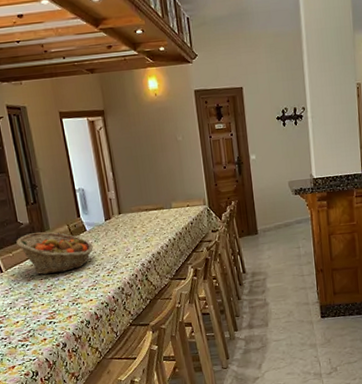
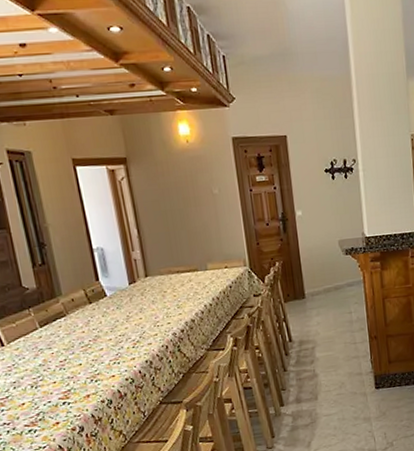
fruit basket: present [16,231,93,275] -> none [20,297,115,348]

